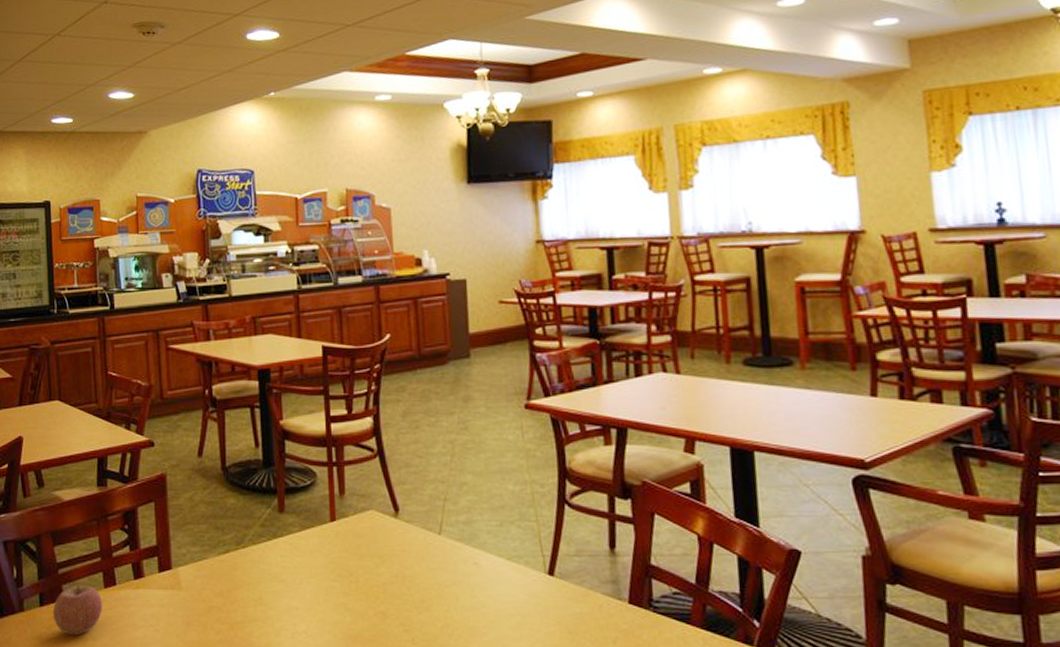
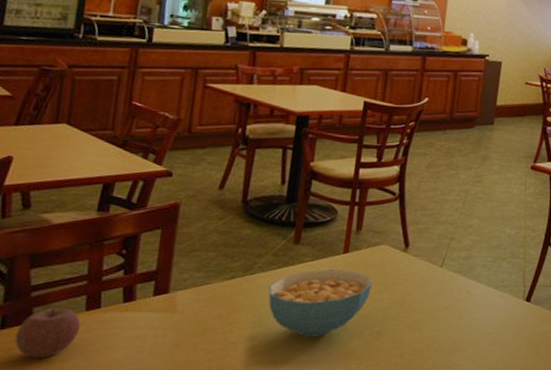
cereal bowl: none [263,539,367,618] -> present [268,268,372,338]

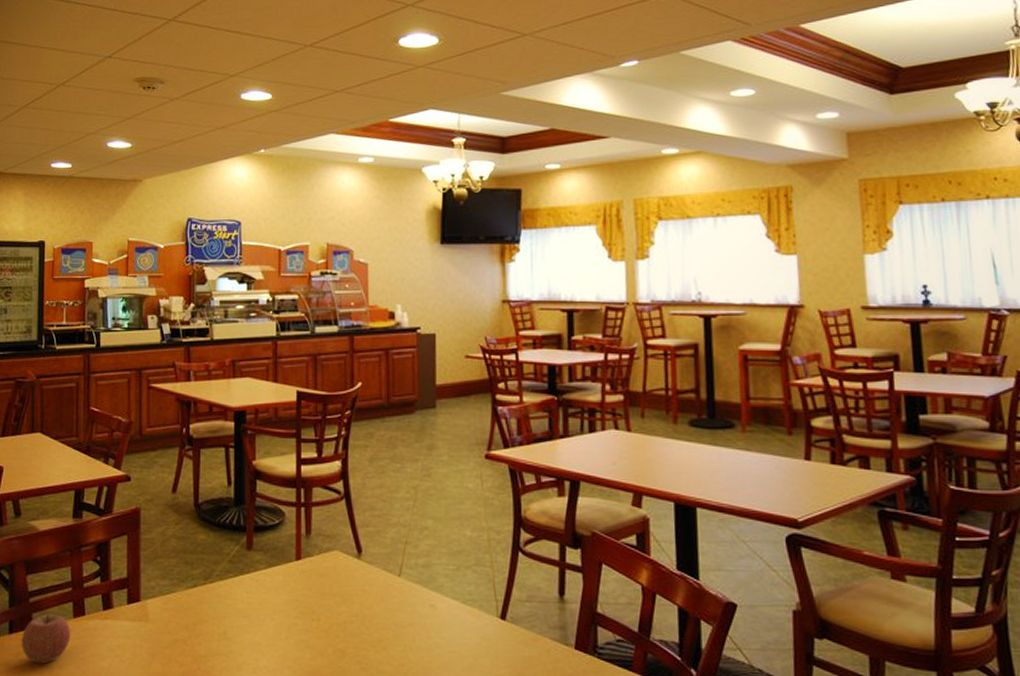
cereal bowl: present [268,268,372,338] -> none [229,577,329,654]

